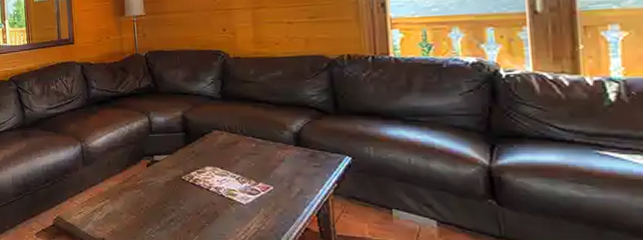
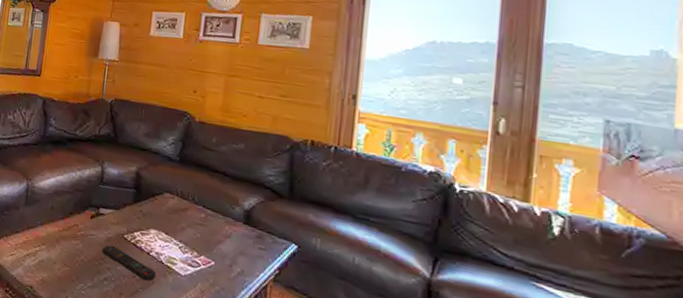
remote control: none [164,188,218,215] -> present [102,245,156,281]

